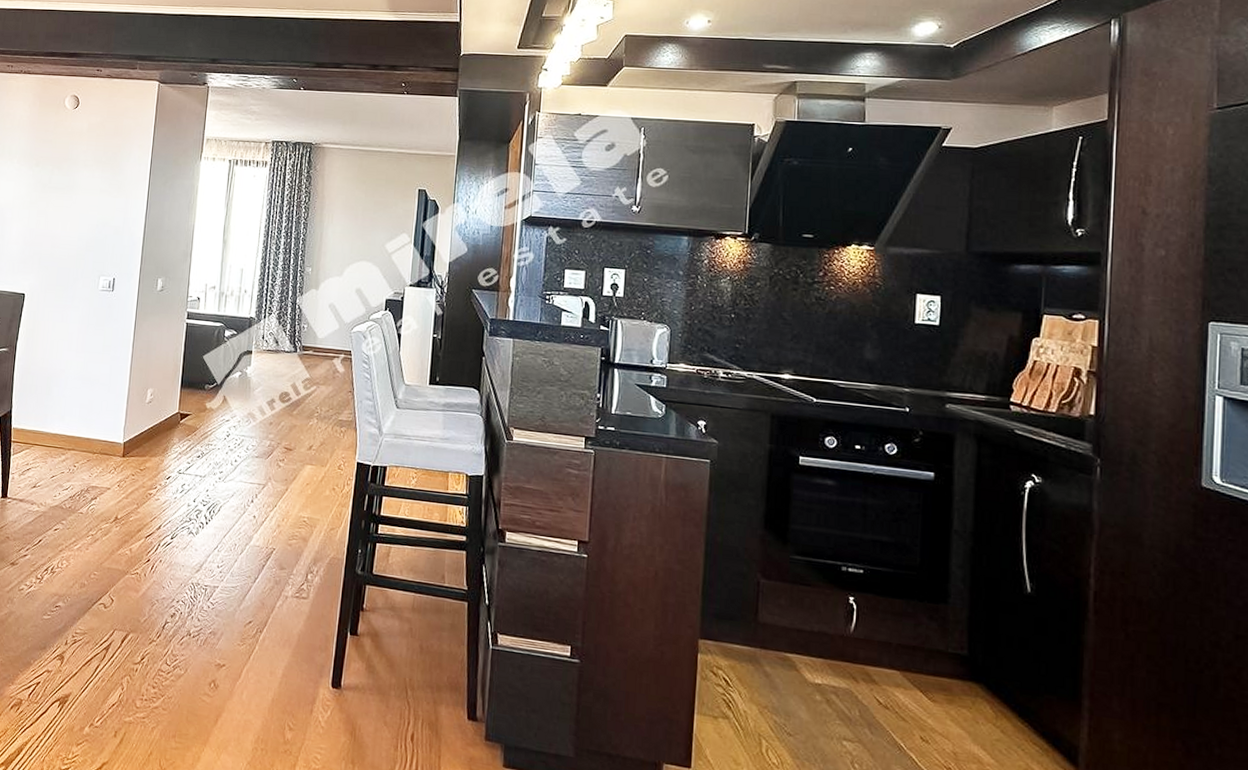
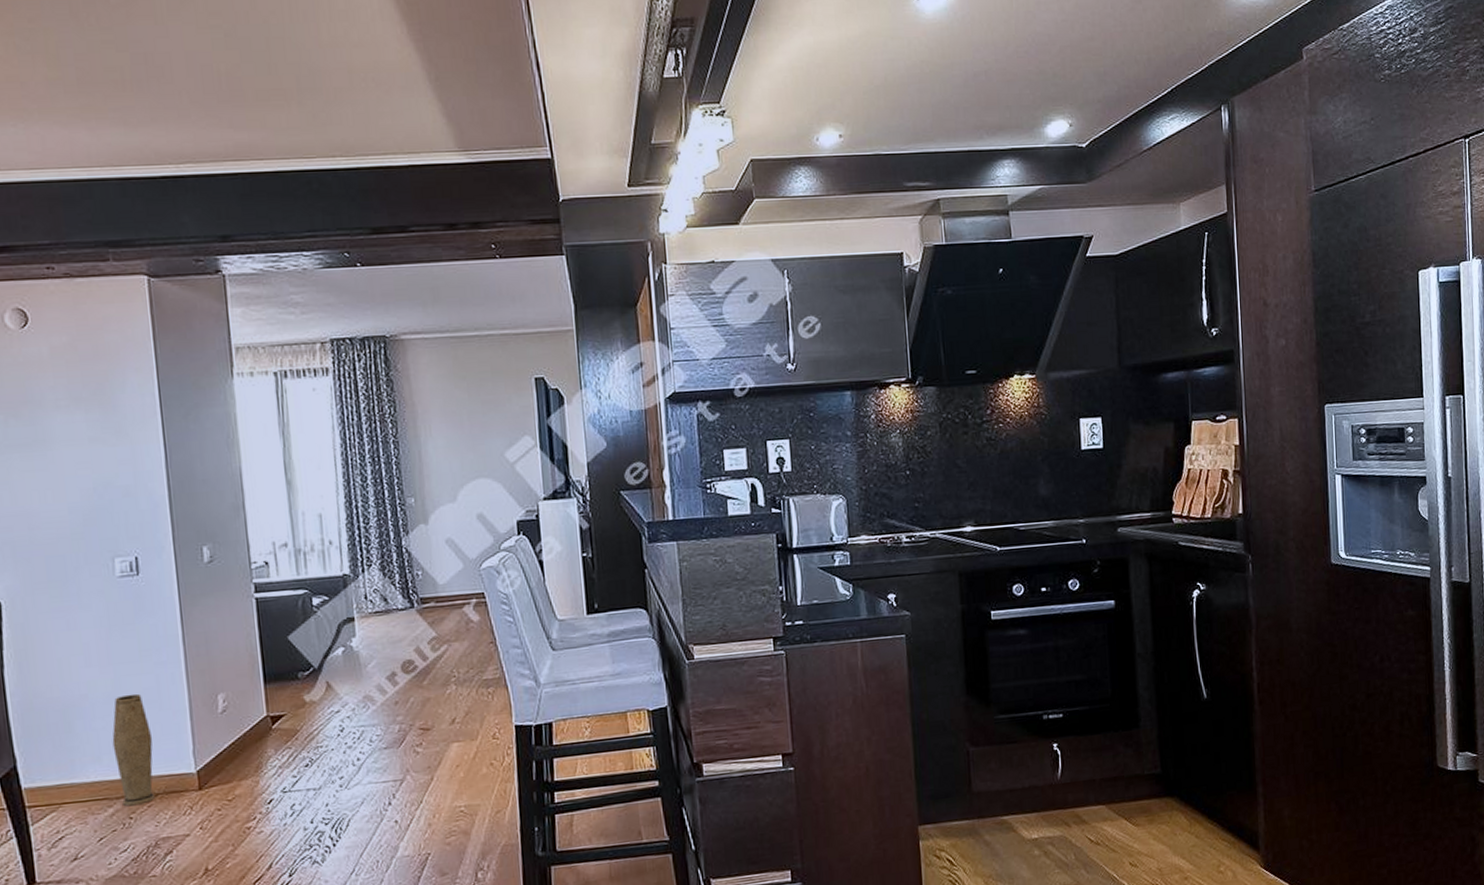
vase: none [71,375,100,458] -> present [112,693,154,806]

